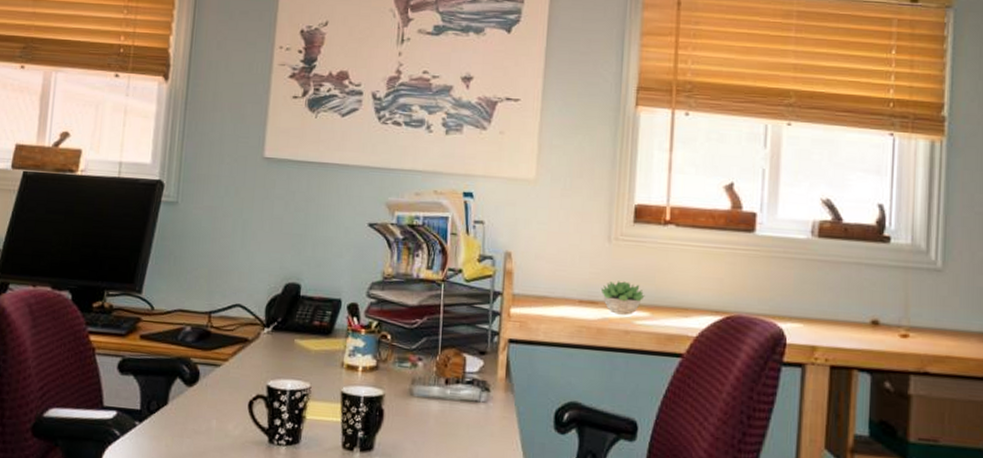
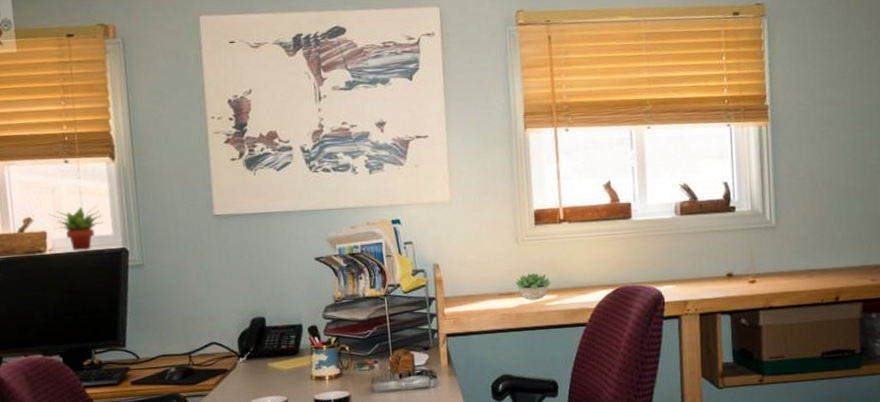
succulent plant: none [88,127,144,177] -> present [49,206,104,251]

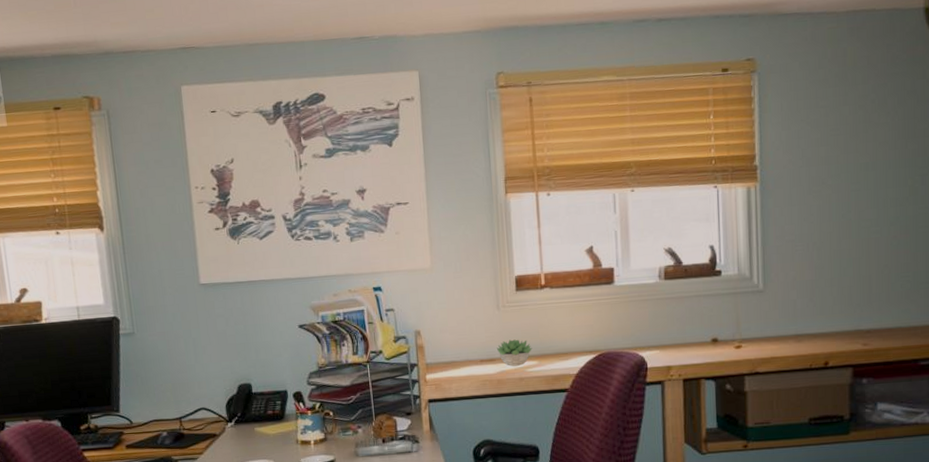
succulent plant: present [49,206,104,251] -> none [43,276,95,320]

